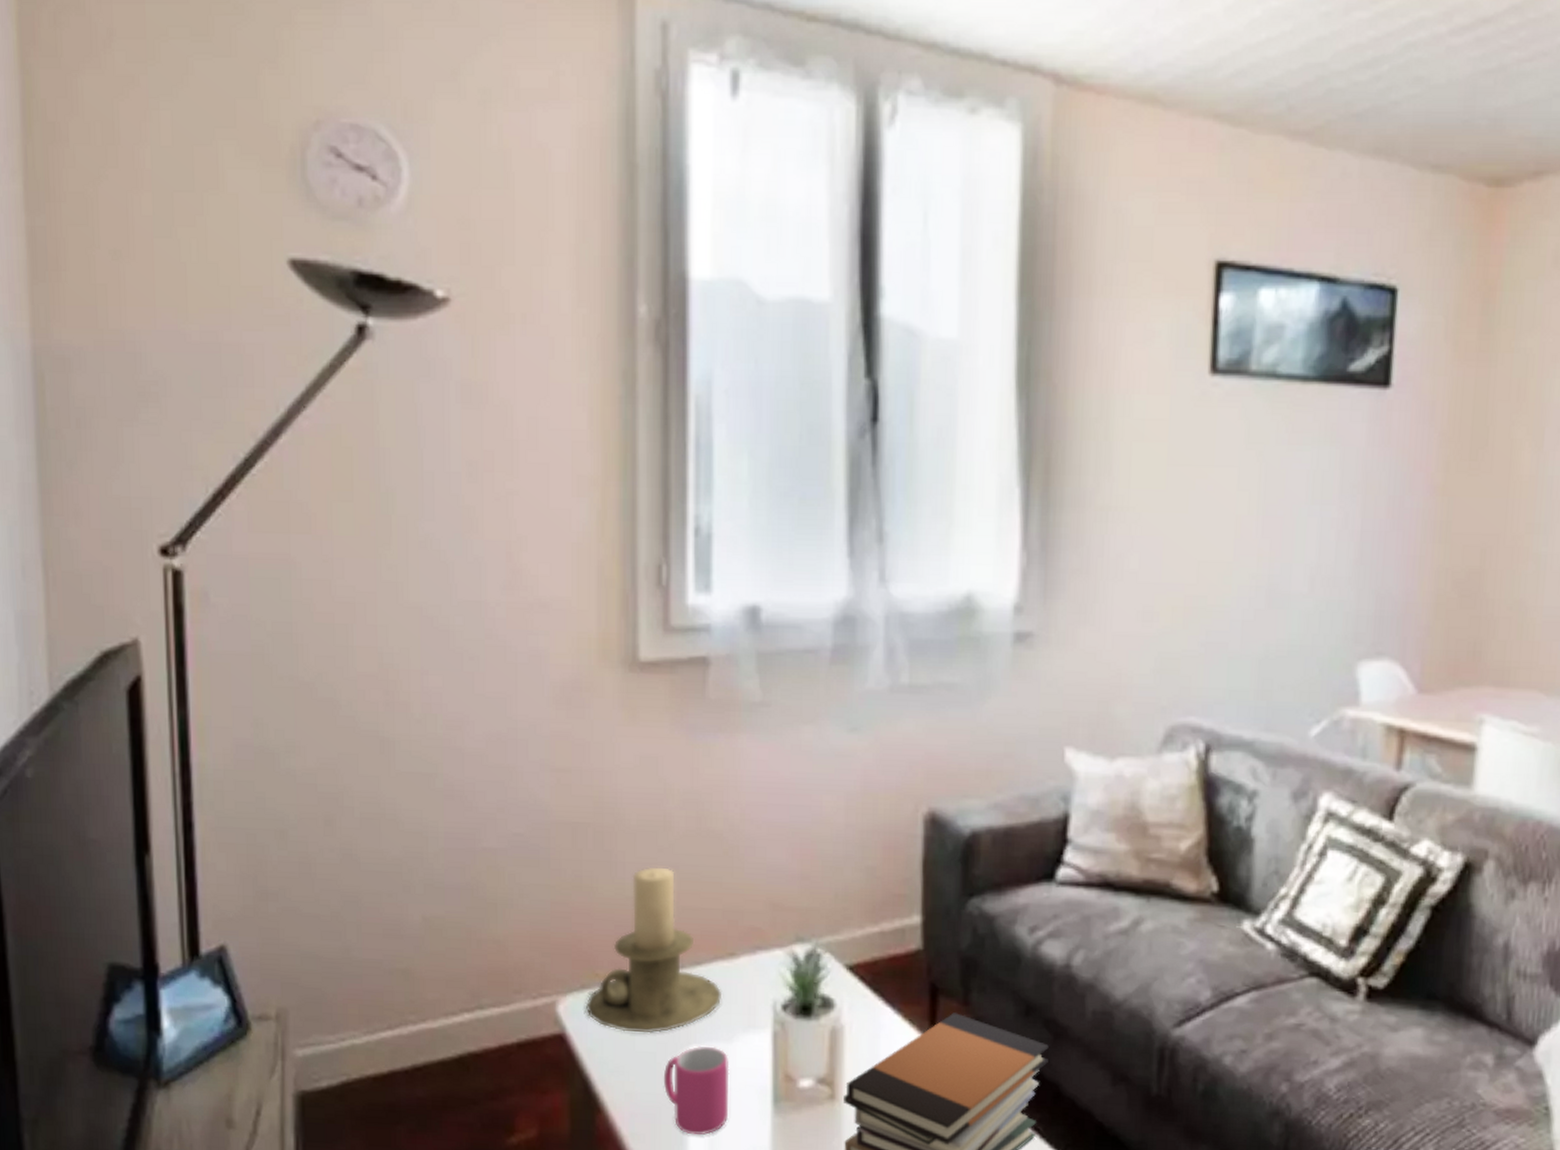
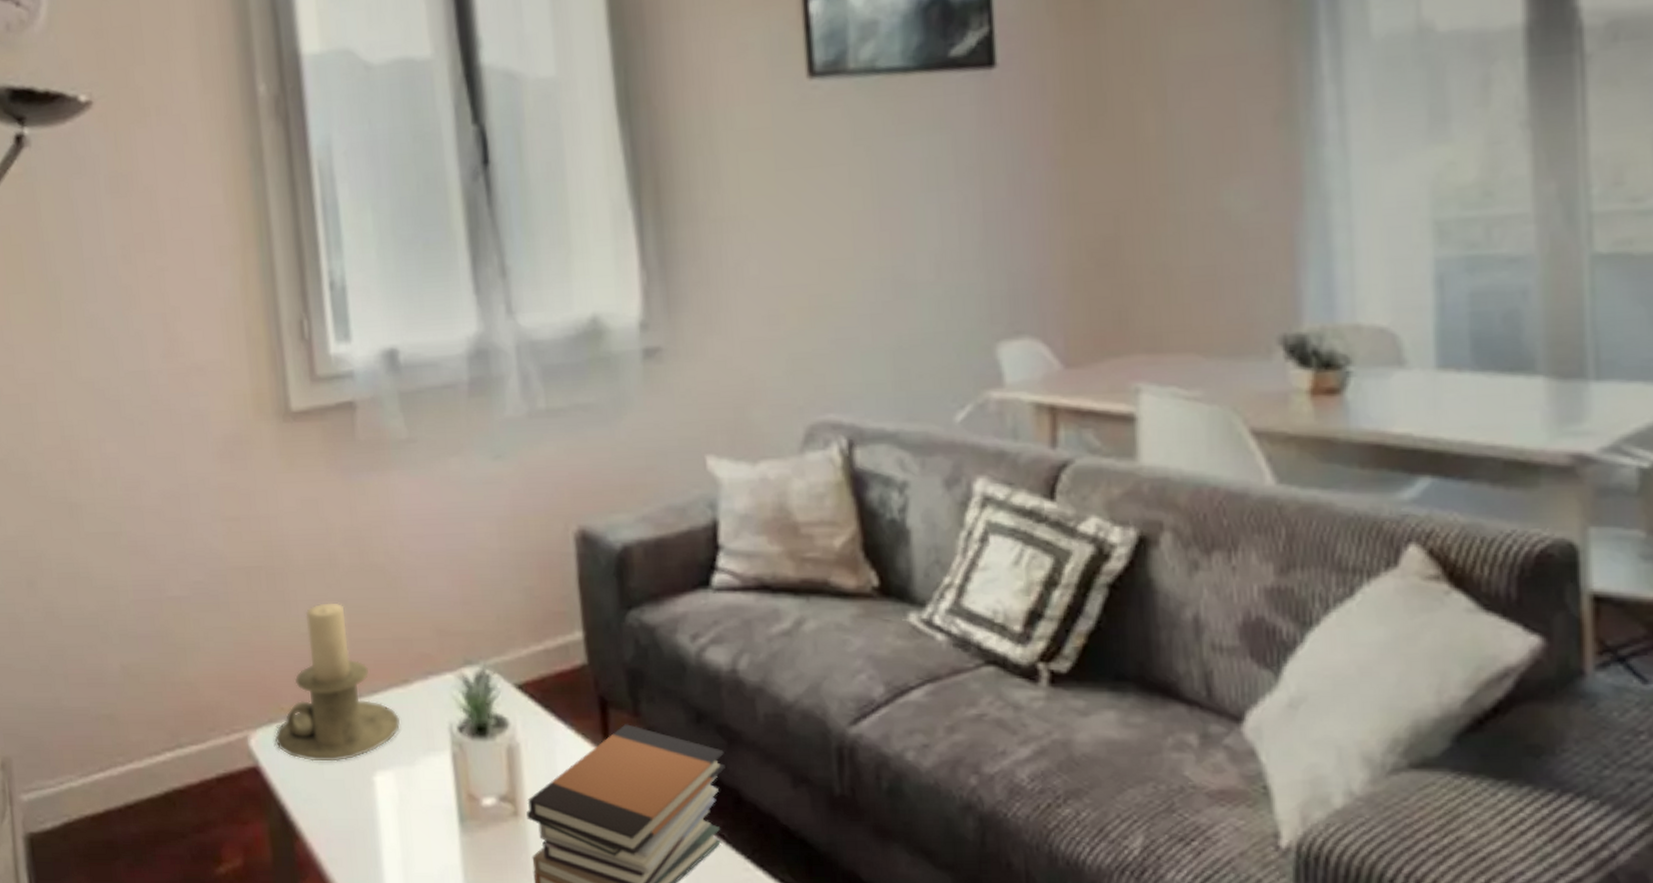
mug: present [663,1045,730,1136] -> none [353,770,419,857]

